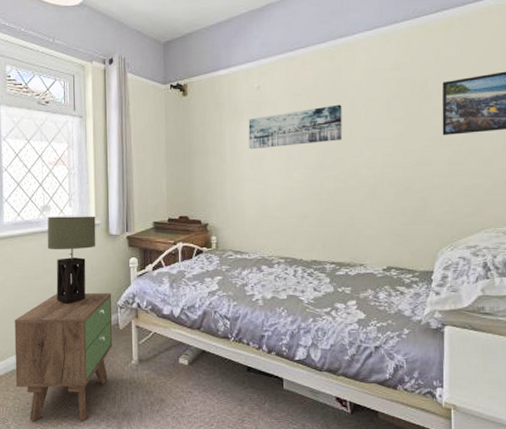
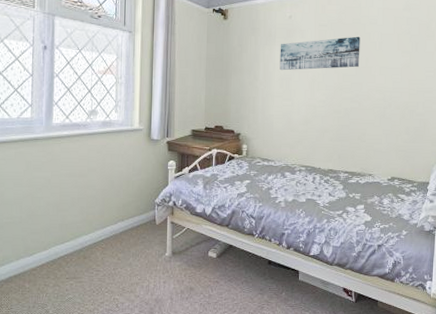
nightstand: present [14,293,113,421] -> none [56,191,151,307]
table lamp: present [47,216,96,304] -> none [92,120,139,200]

